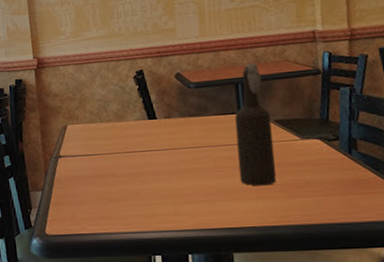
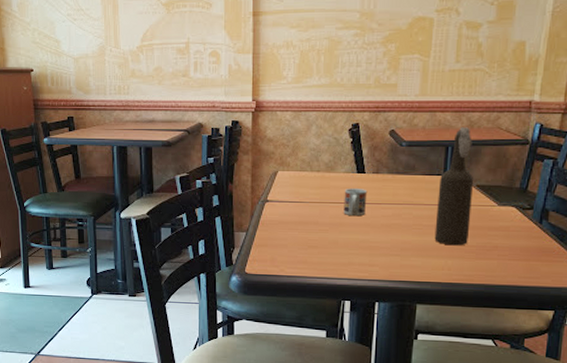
cup: none [137,135,163,164] -> present [343,189,368,215]

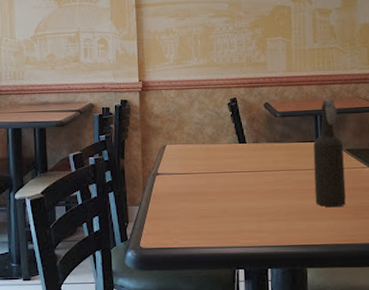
cup: present [343,189,368,215] -> none [228,158,250,184]

